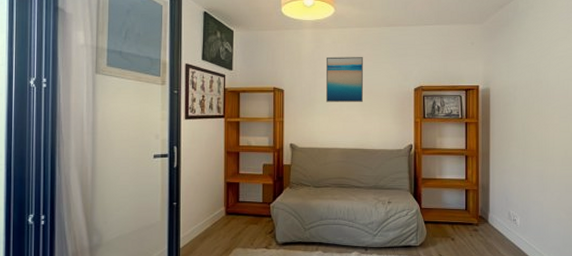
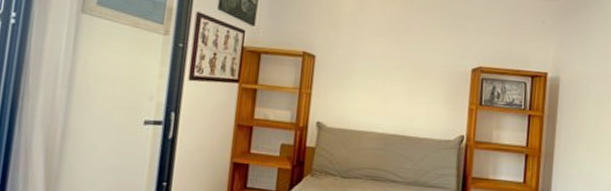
wall art: present [325,57,364,103] -> none [365,21,415,80]

